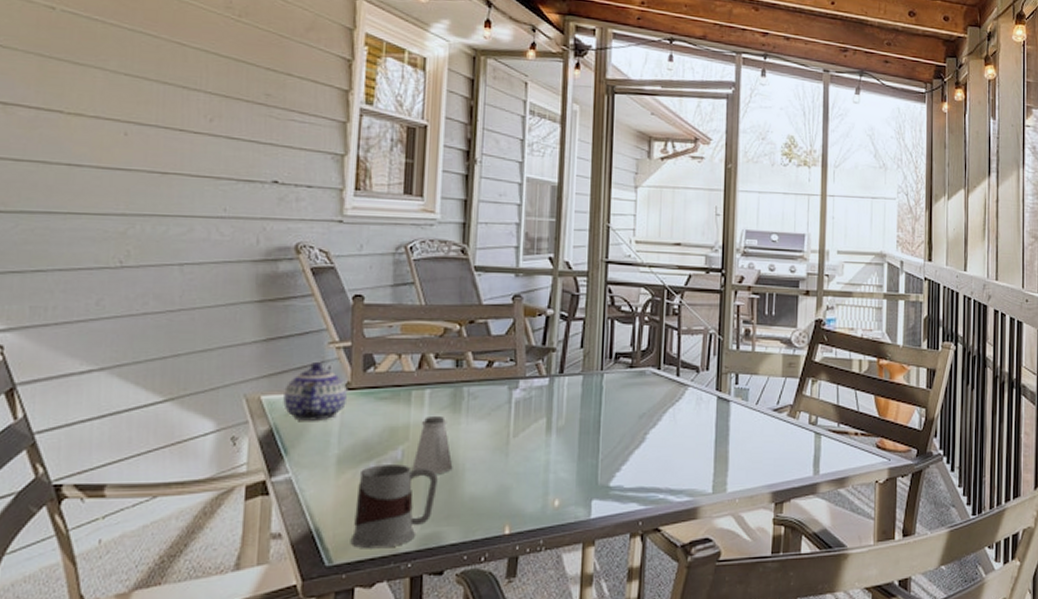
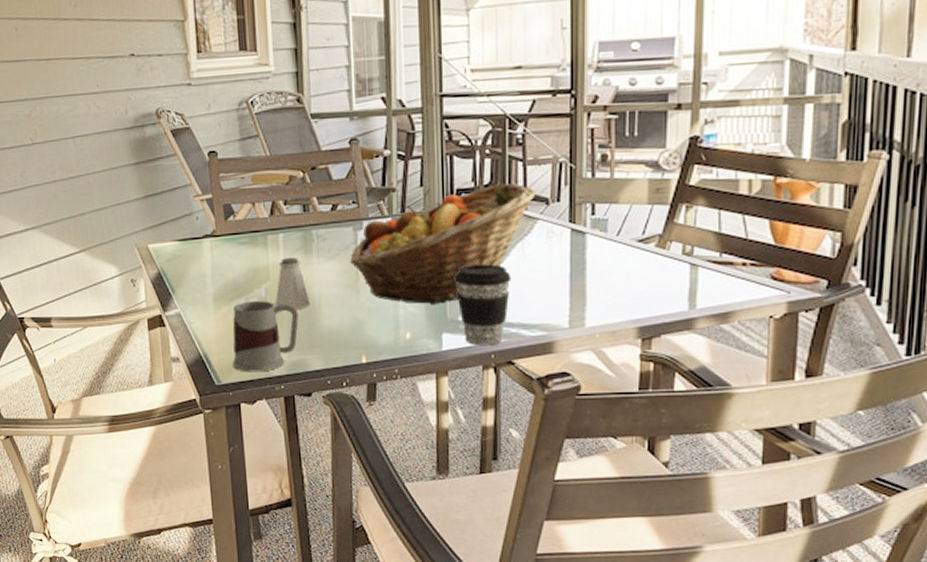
teapot: present [283,363,347,421] -> none [164,214,215,265]
fruit basket: none [502,349,689,470] -> present [350,182,538,305]
coffee cup: none [609,429,662,513] -> present [456,264,512,346]

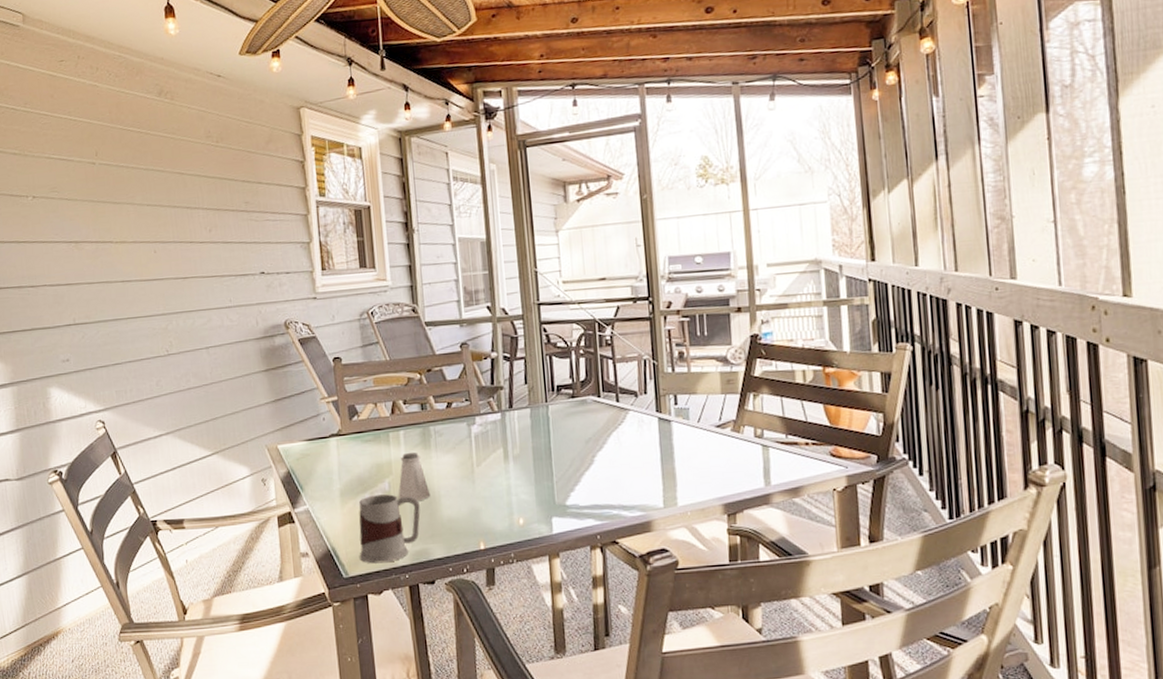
fruit basket: present [350,182,538,305] -> none [465,378,627,492]
coffee cup: present [456,264,512,346] -> none [561,452,610,528]

